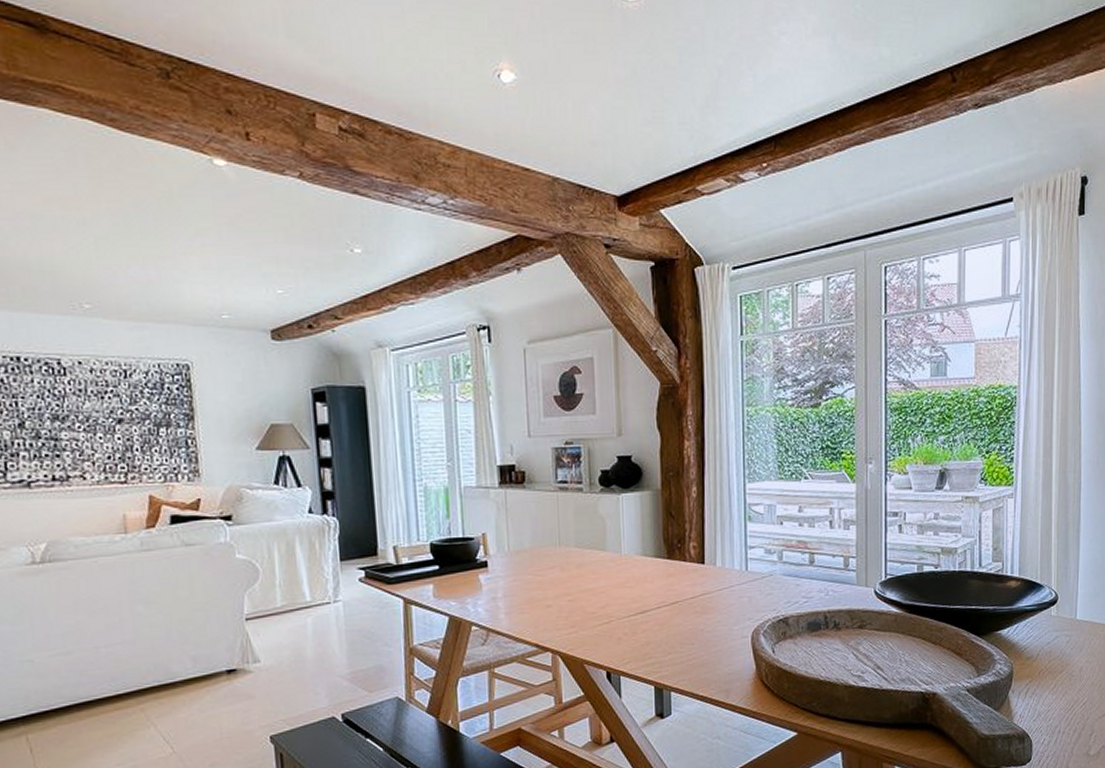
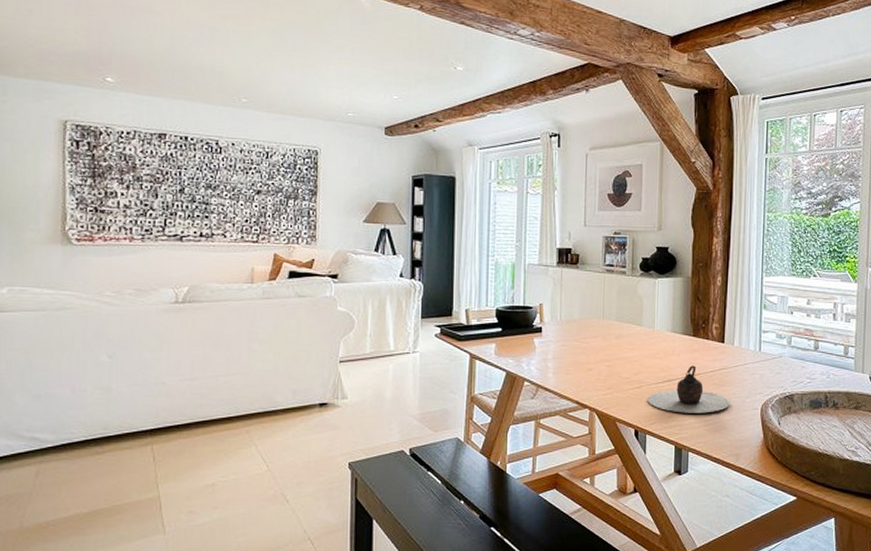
teapot: none [619,592,715,649] -> present [647,365,730,413]

